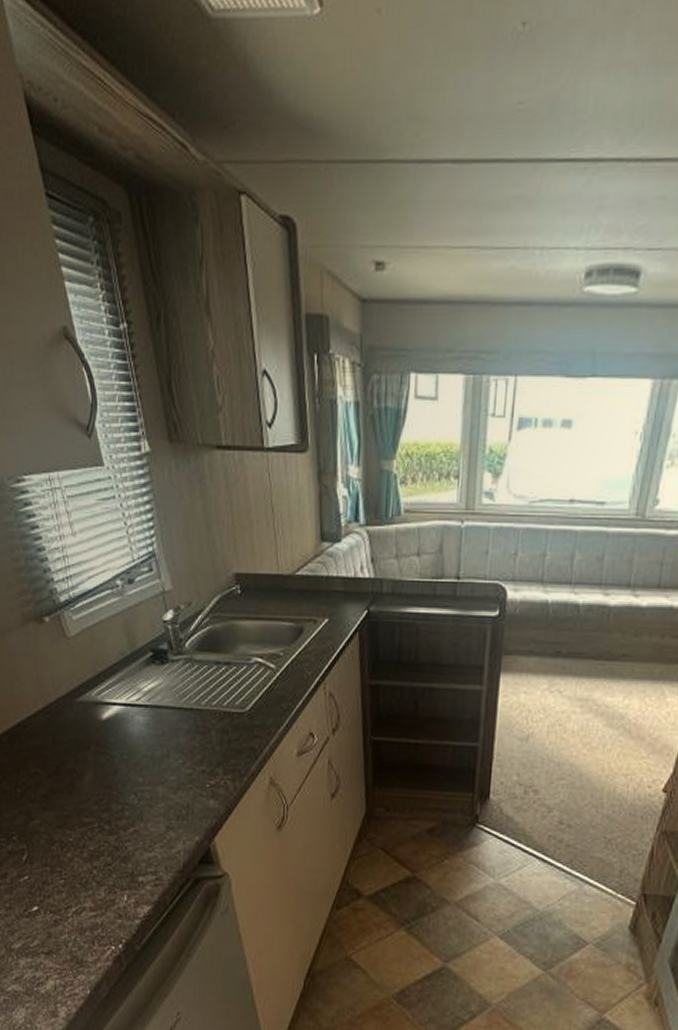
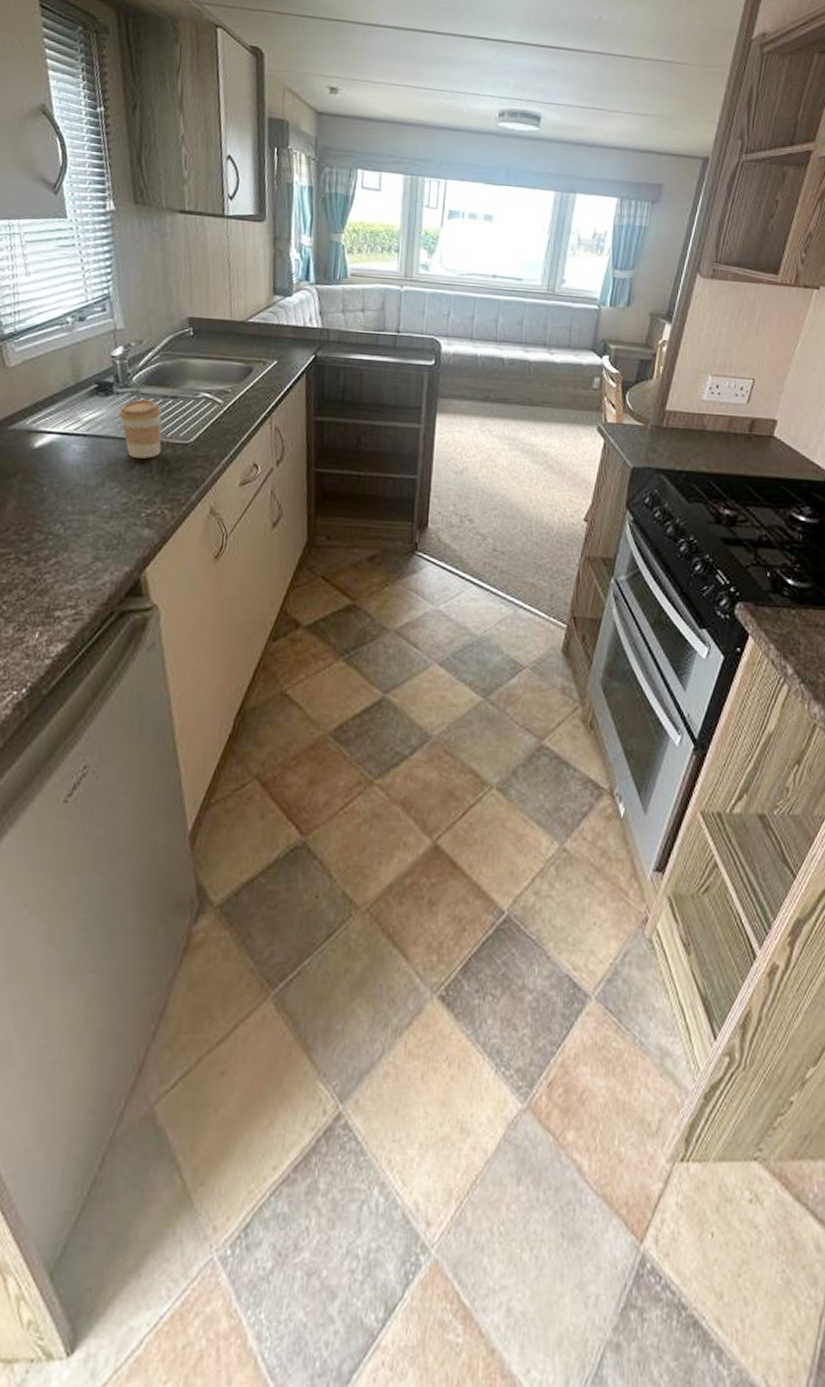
coffee cup: none [175,666,219,729] -> present [118,399,162,459]

